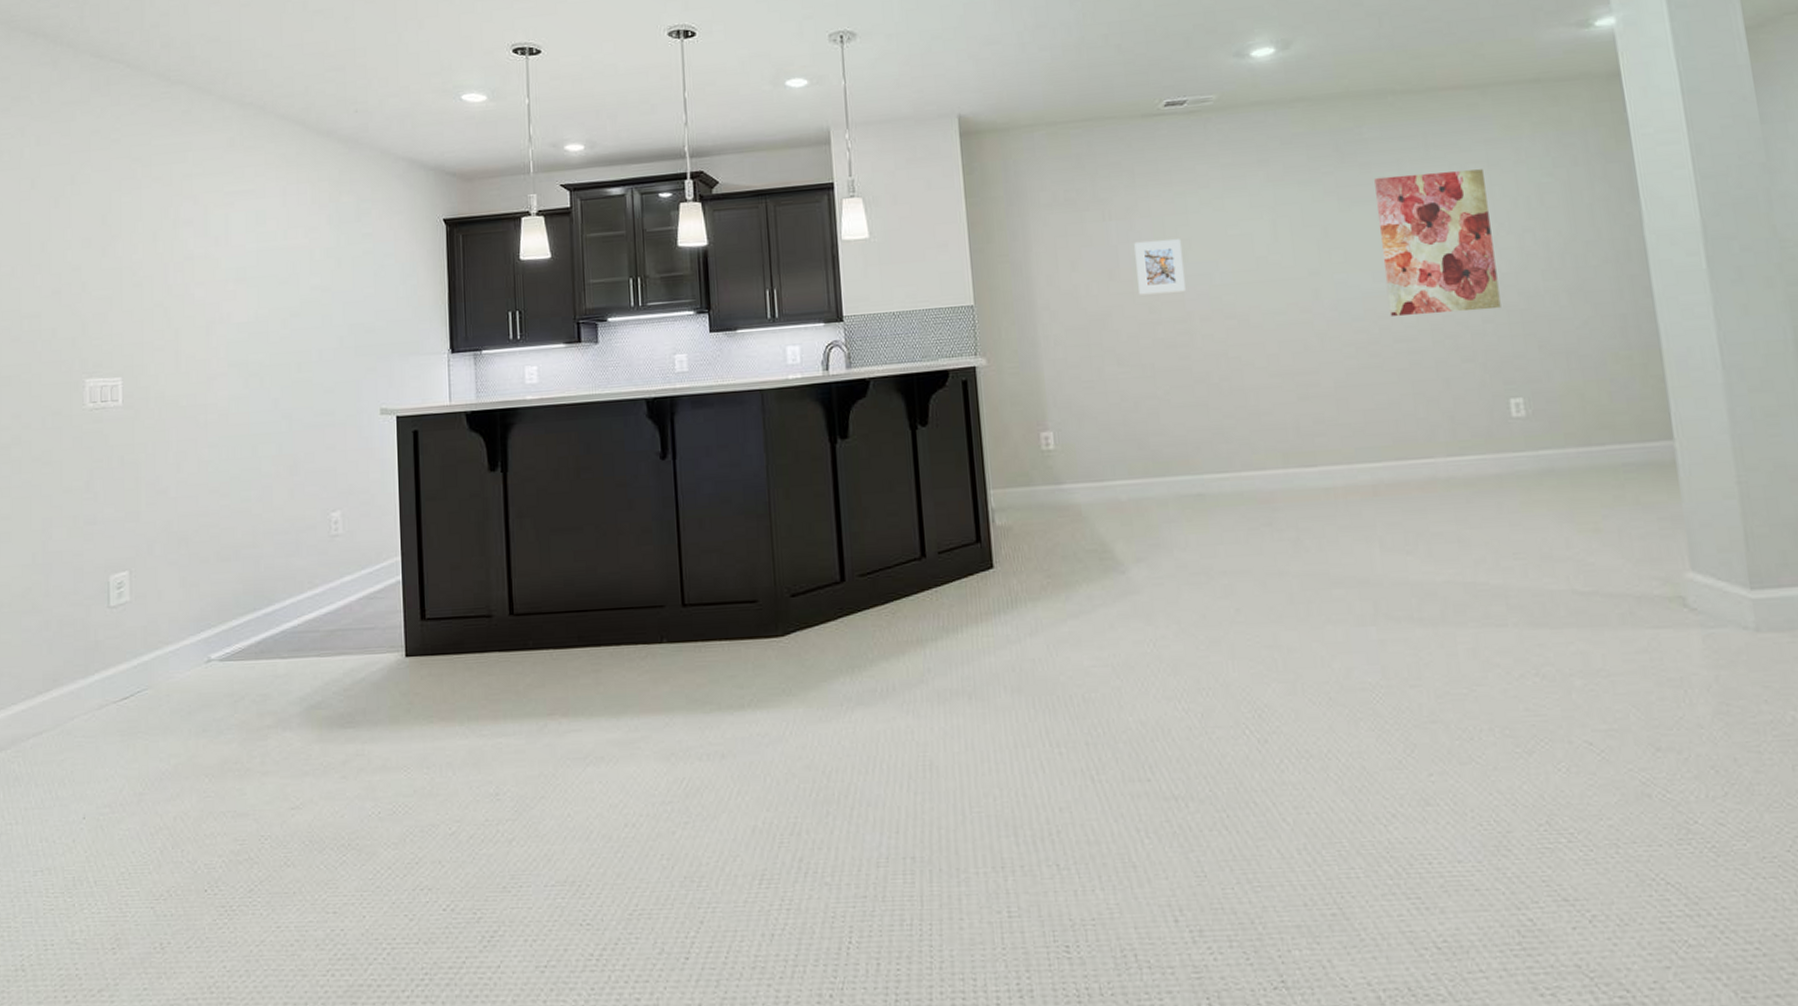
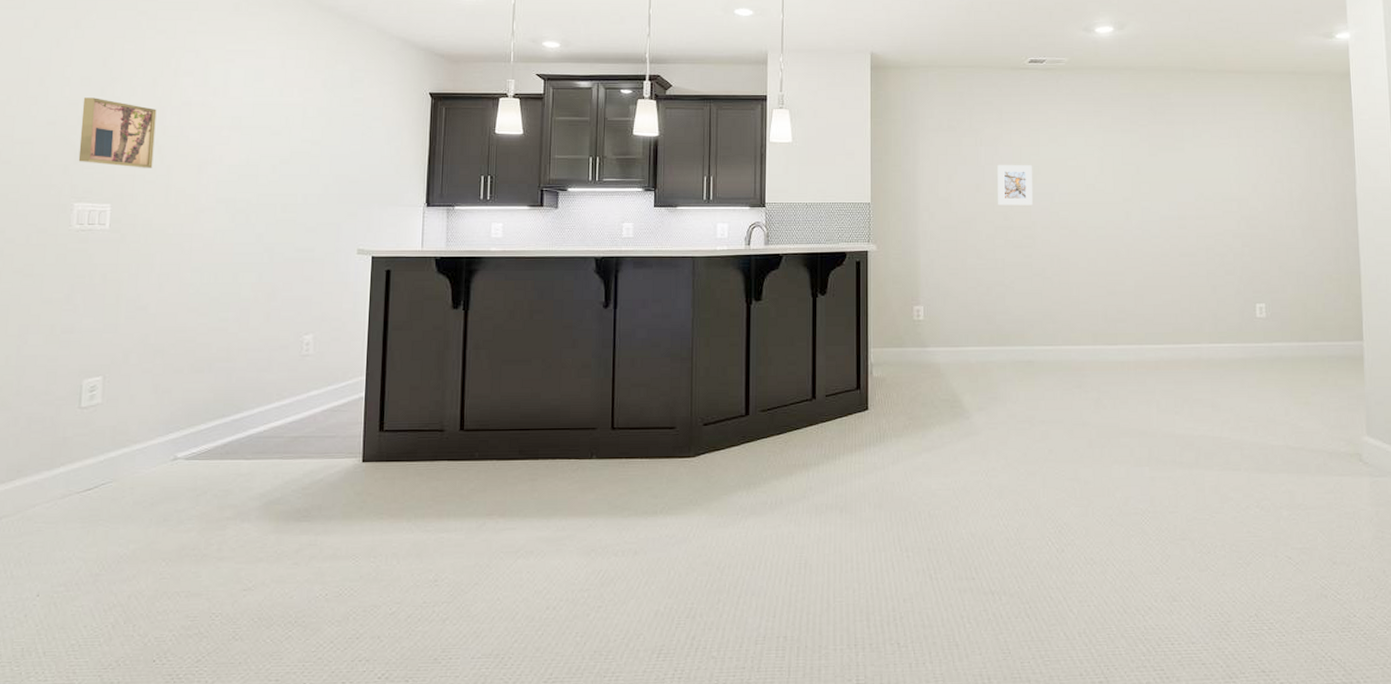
wall art: none [85,260,160,335] -> present [78,97,157,168]
wall art: present [1374,169,1501,316] -> none [1176,132,1256,237]

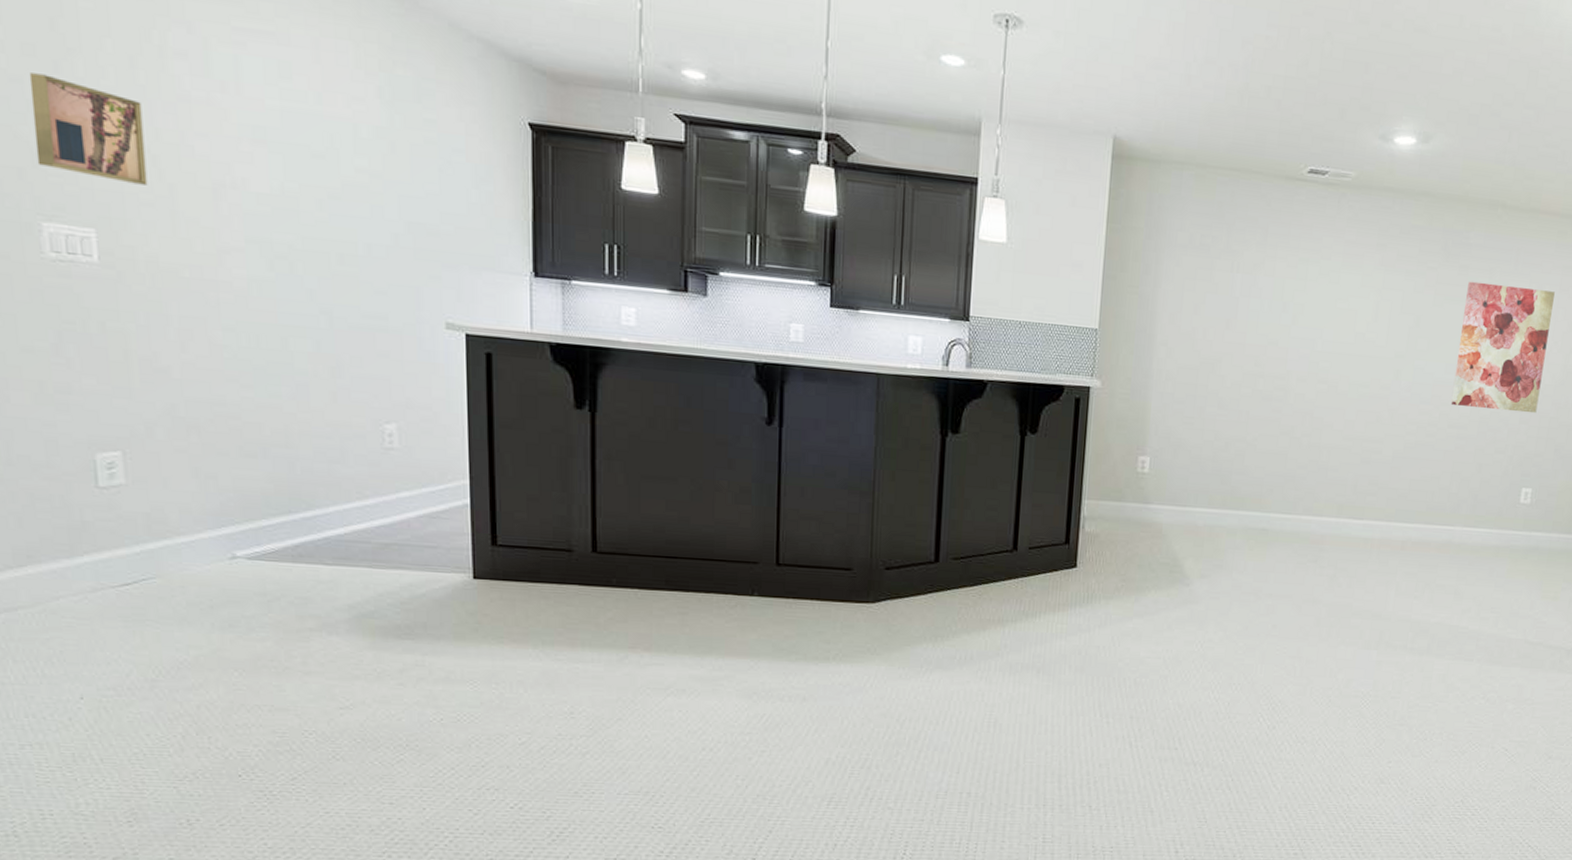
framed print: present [997,165,1033,206] -> none [1249,298,1295,352]
wall art: none [1176,132,1256,237] -> present [1450,281,1555,414]

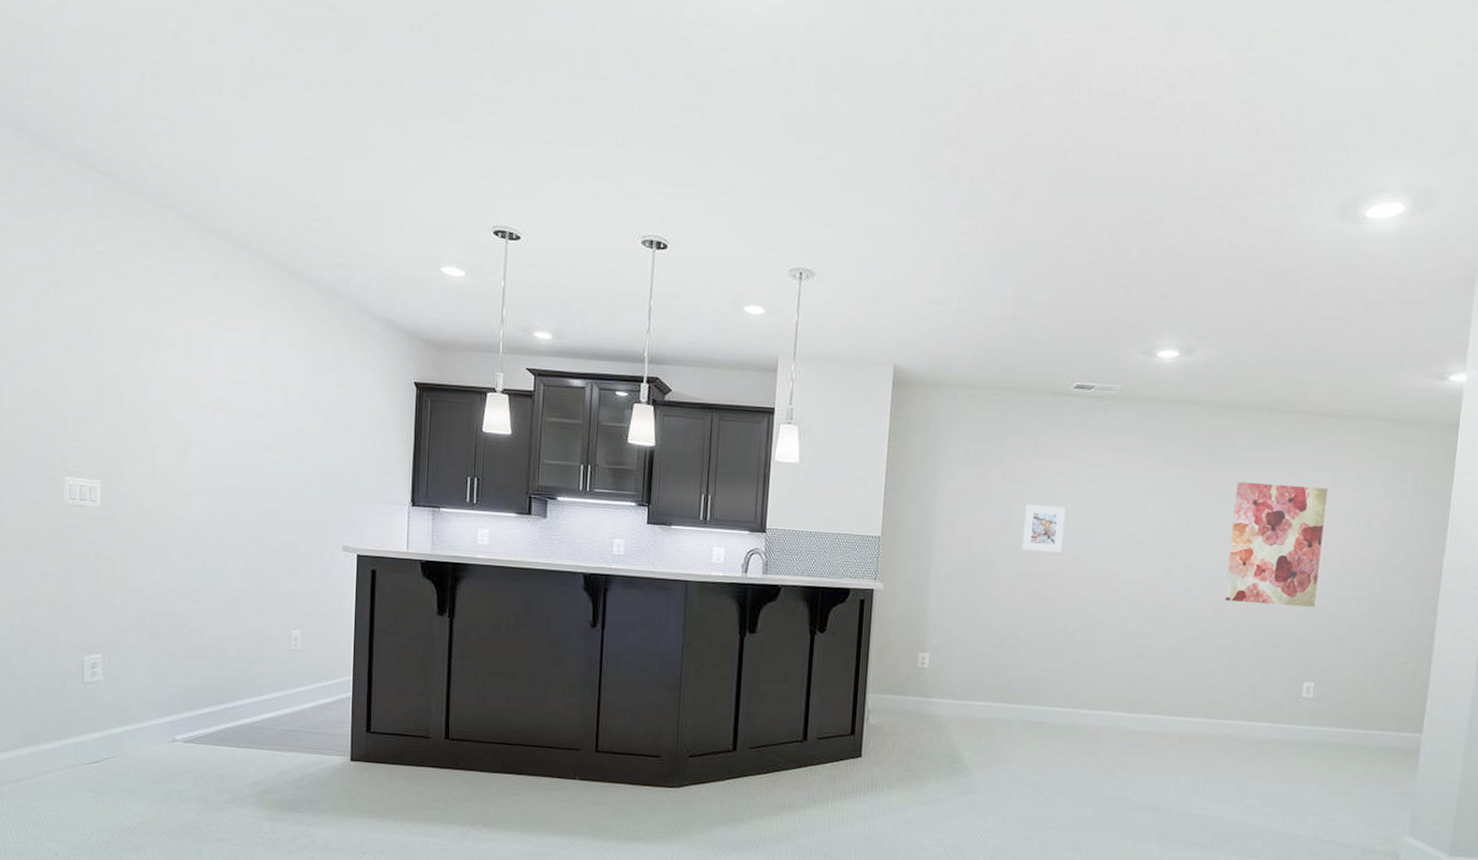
wall art: present [29,73,148,185] -> none [67,366,140,446]
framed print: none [1249,298,1295,352] -> present [1022,505,1065,553]

